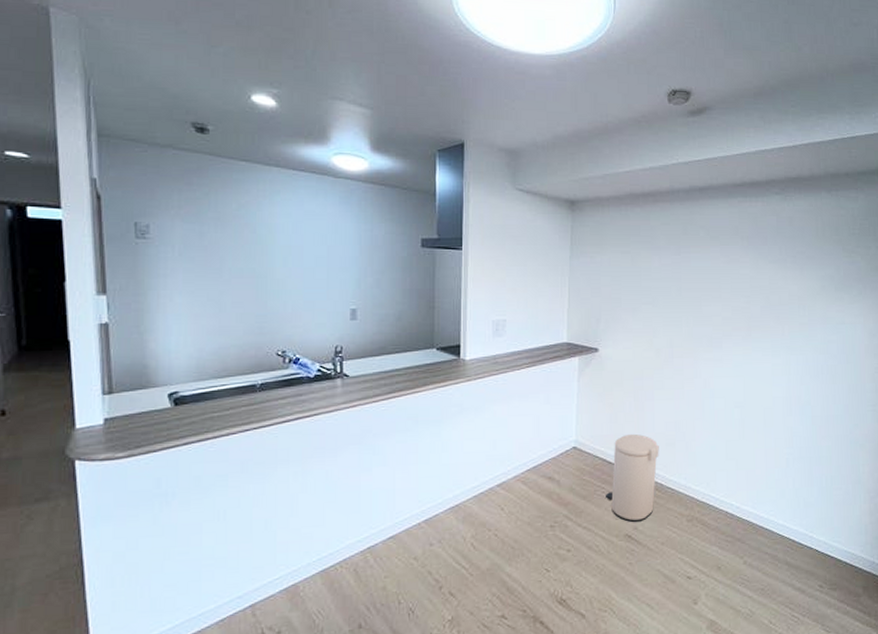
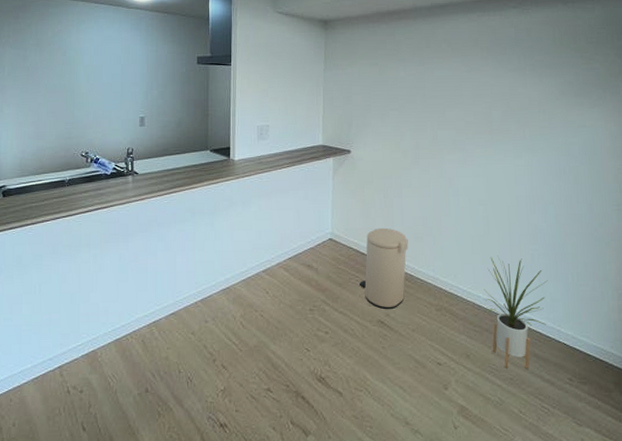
house plant: none [737,461,802,580] -> present [483,255,548,369]

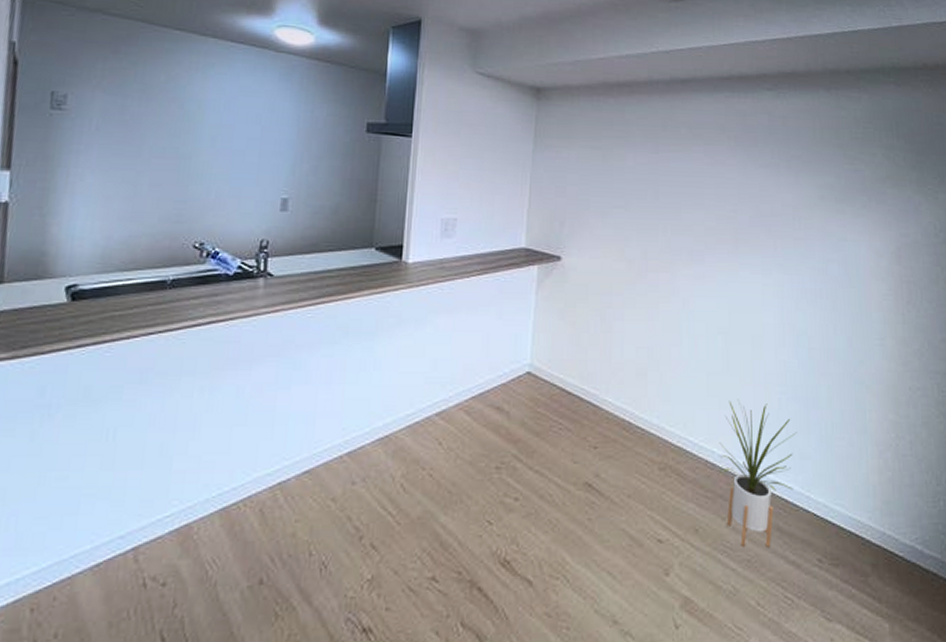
pedal bin: present [360,227,408,310] -> none [563,359,628,469]

